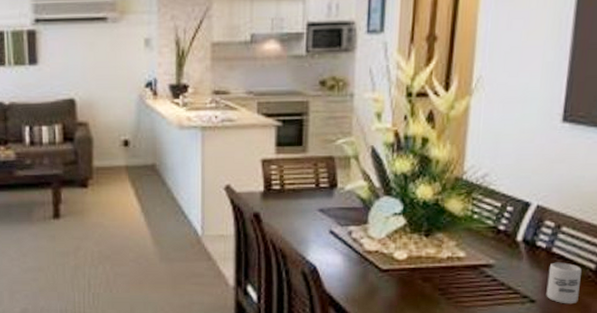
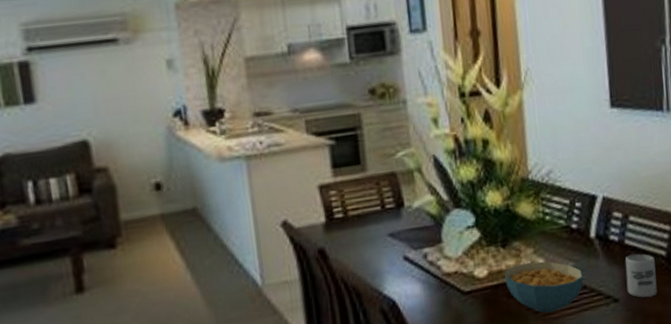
cereal bowl: none [423,253,503,301] -> present [504,261,584,313]

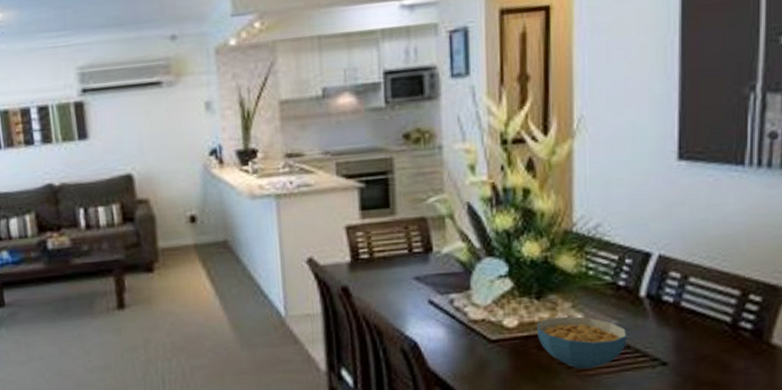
cup: present [625,253,657,298] -> none [679,317,716,365]

